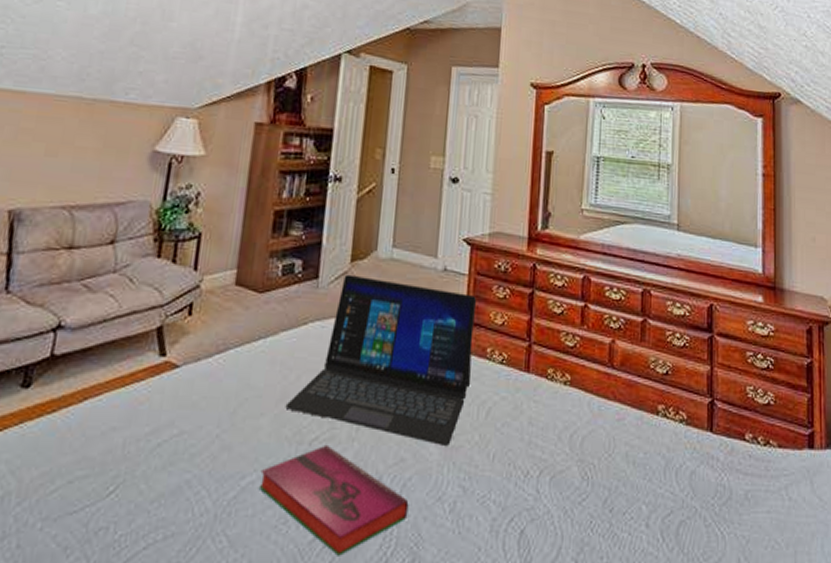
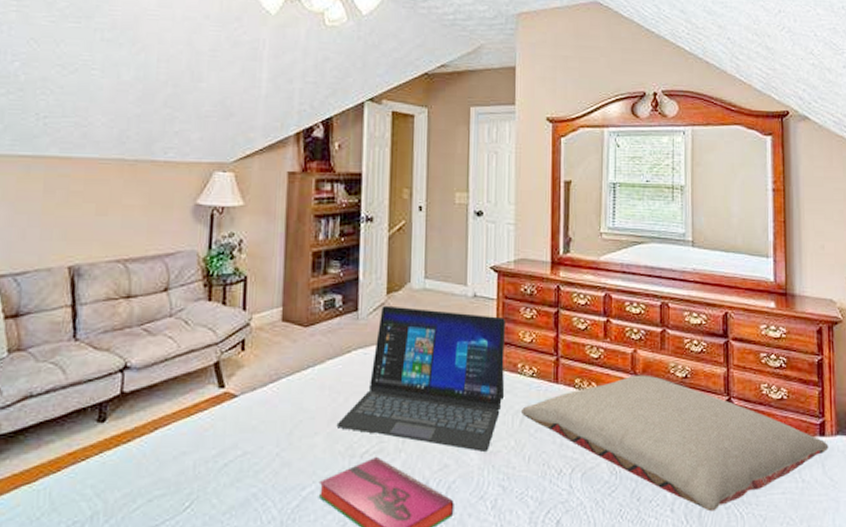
pillow: none [487,368,818,529] -> present [520,374,829,512]

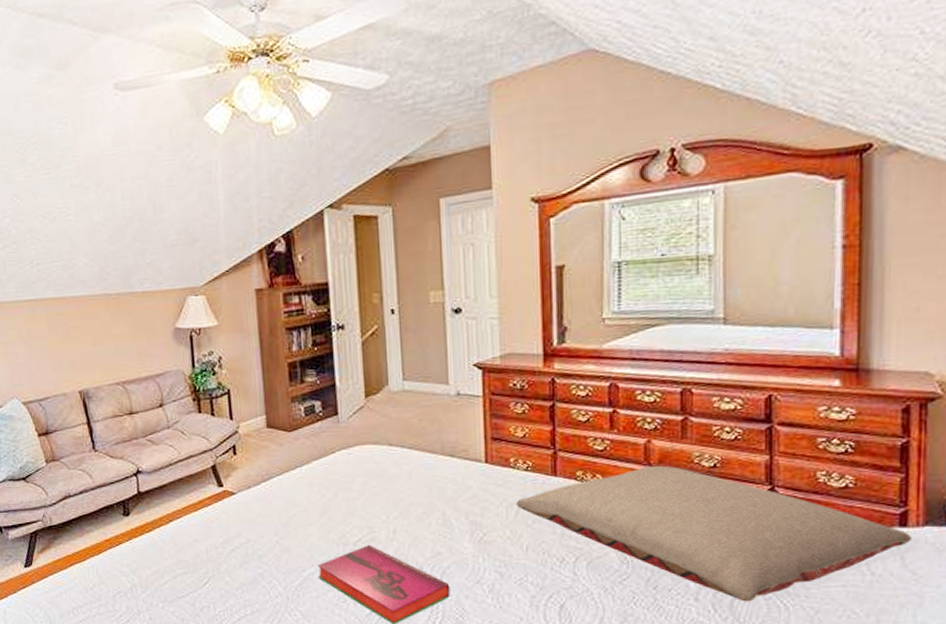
laptop: present [336,305,506,453] -> none [328,408,497,542]

